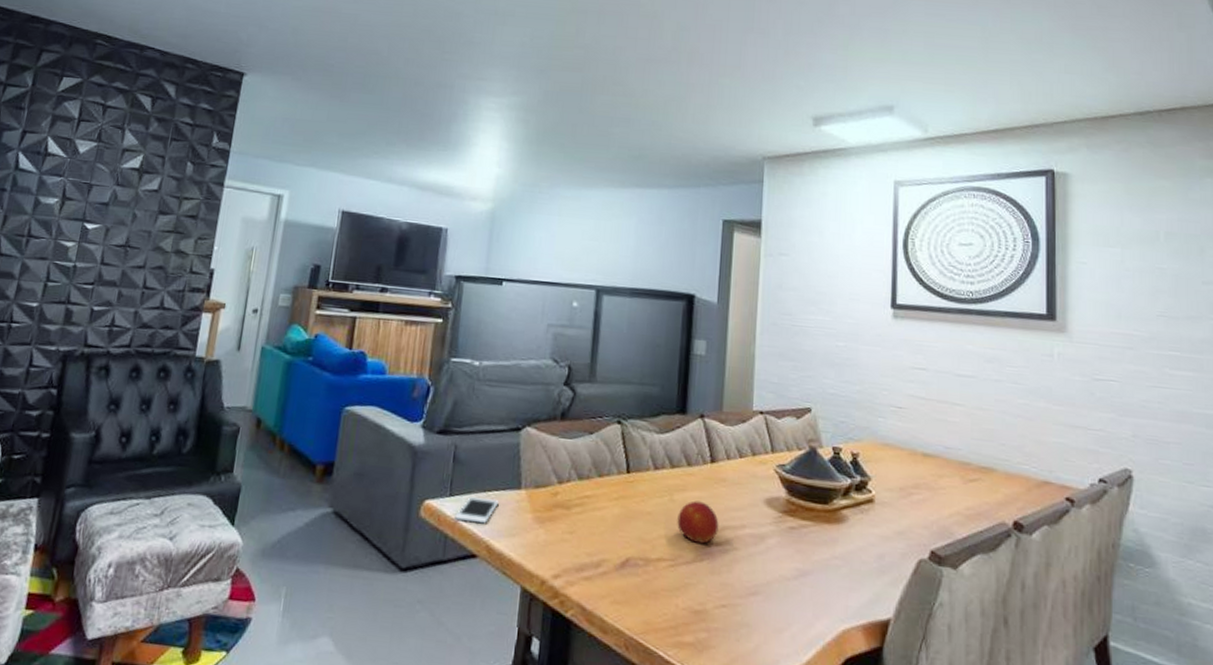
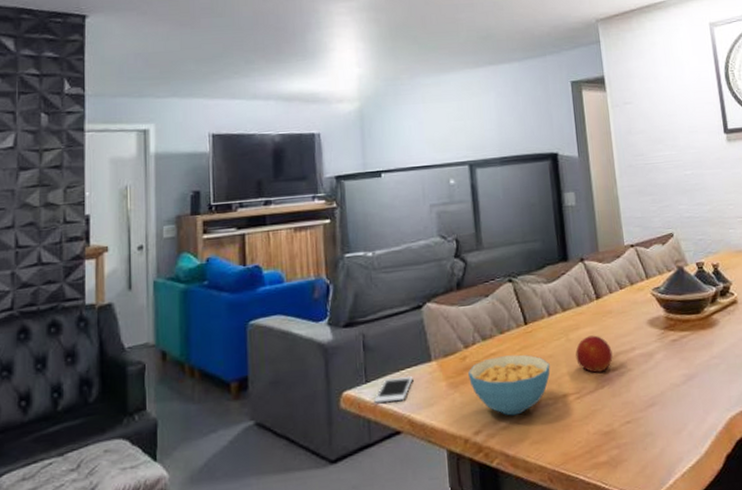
cereal bowl: none [557,500,647,568] -> present [468,354,550,416]

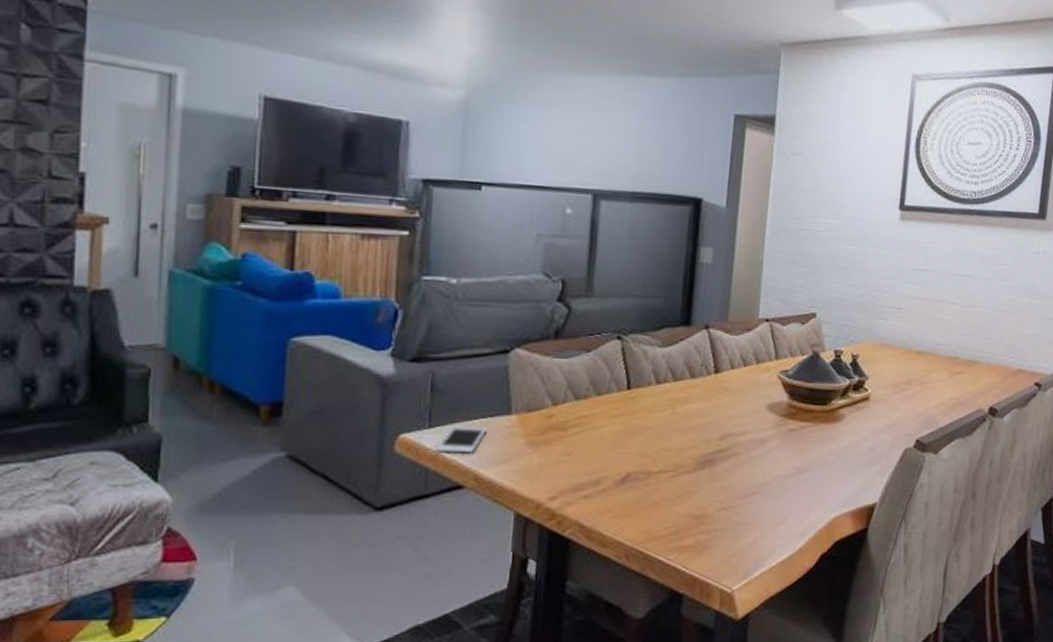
cereal bowl: present [468,354,550,416] -> none [552,420,648,486]
fruit: present [575,335,613,374] -> none [679,412,721,454]

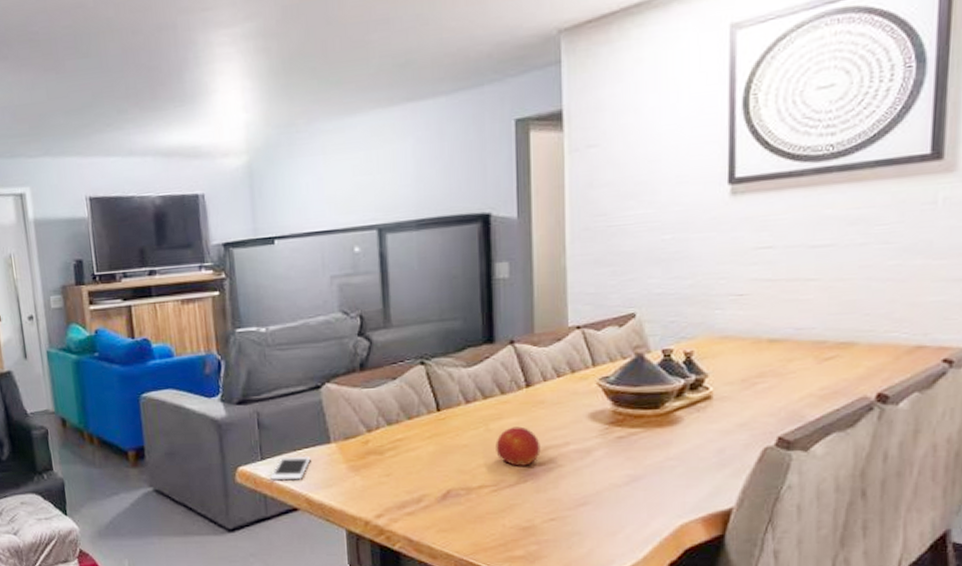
fruit: none [679,412,721,454] -> present [496,426,541,467]

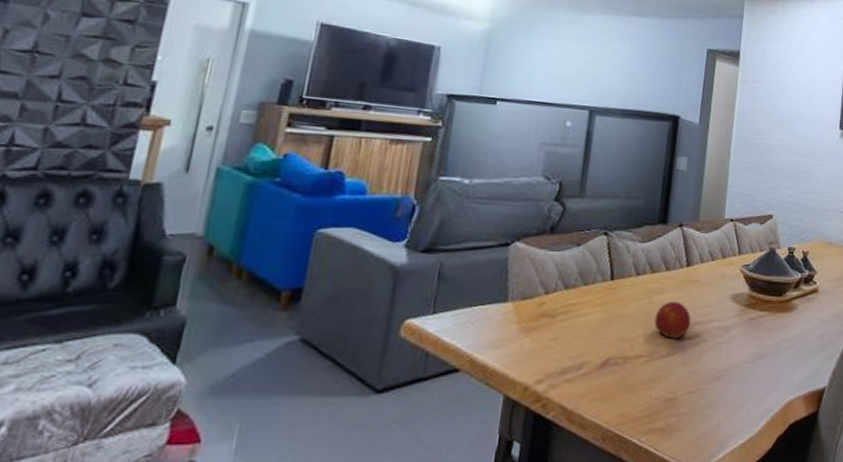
cell phone: present [270,456,311,481] -> none [437,313,485,338]

